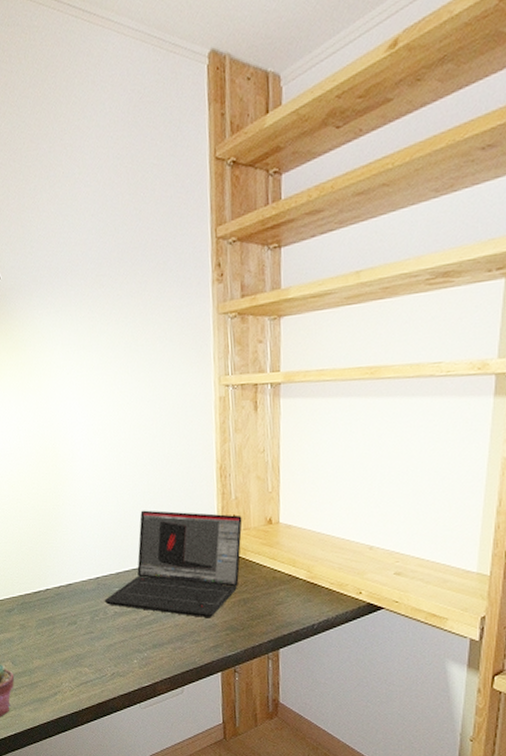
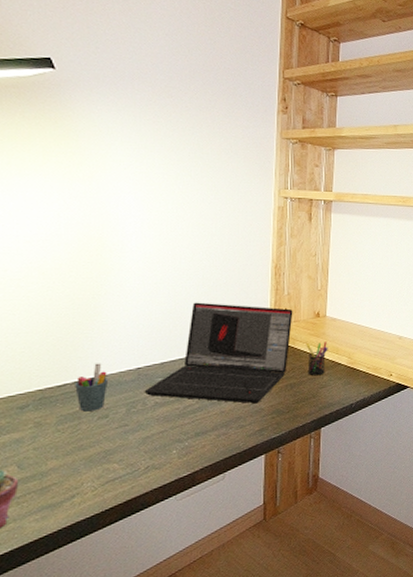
pen holder: none [47,572,74,617] -> present [75,363,109,412]
pen holder: none [258,552,284,591] -> present [306,341,328,376]

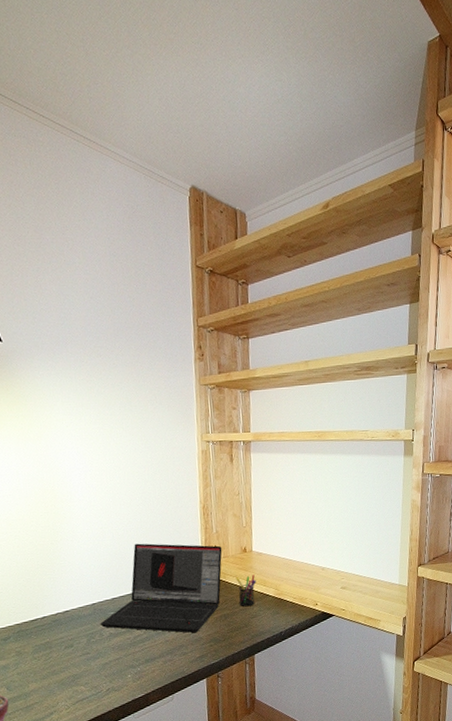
pen holder: present [75,363,109,412] -> none [44,600,71,642]

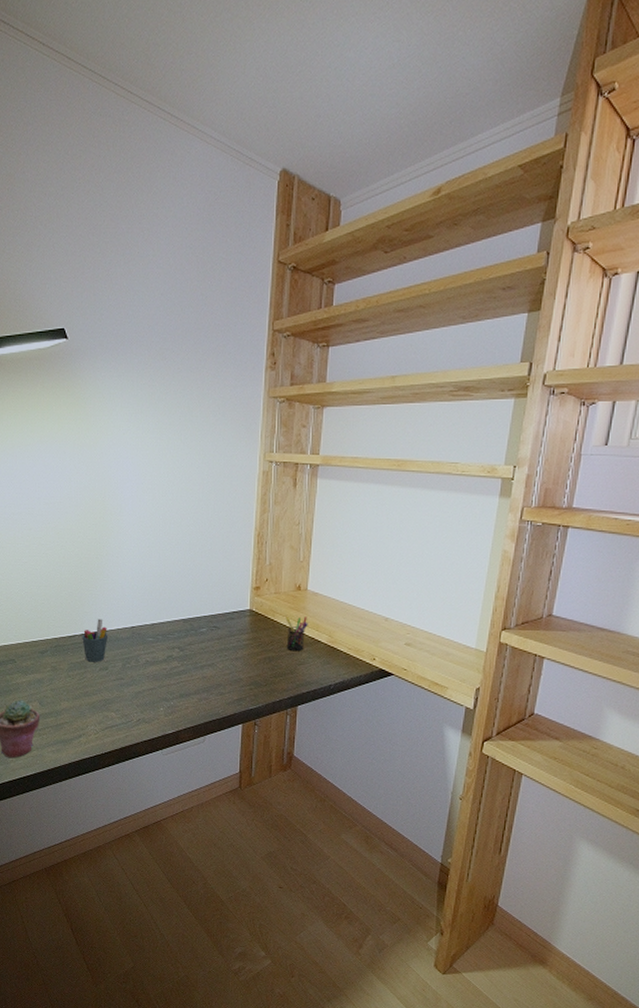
pen holder: none [44,600,71,642] -> present [82,619,109,662]
laptop: present [100,543,223,633] -> none [137,567,274,673]

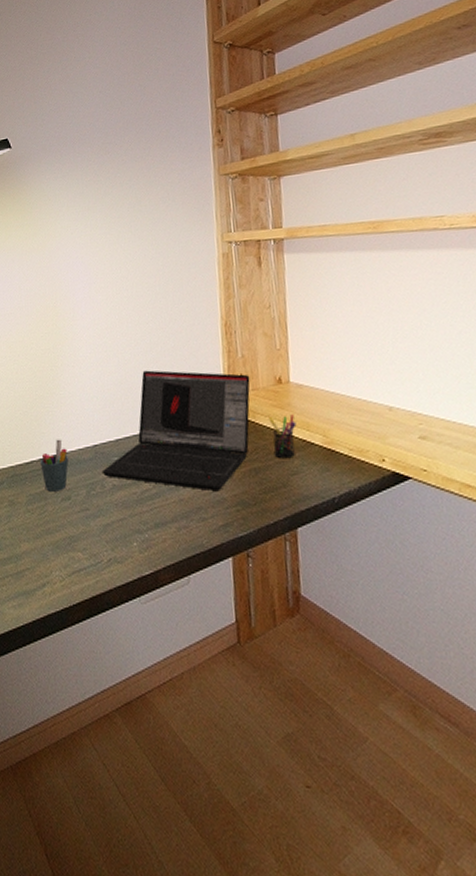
laptop: none [137,567,274,673] -> present [101,370,251,492]

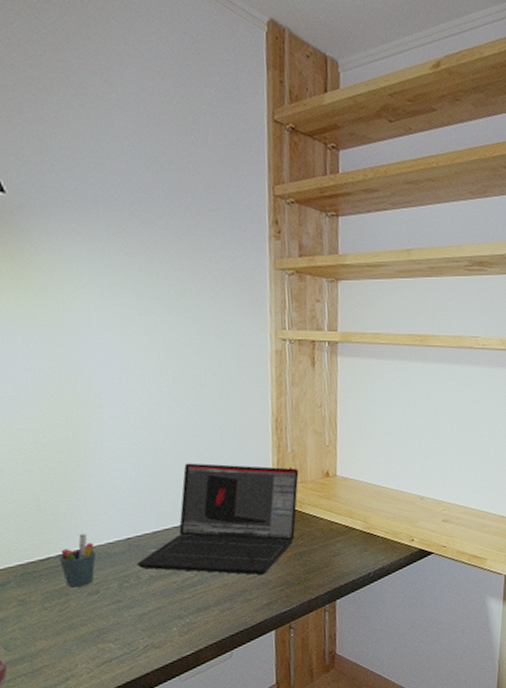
pen holder: present [268,414,296,459] -> none [315,504,340,543]

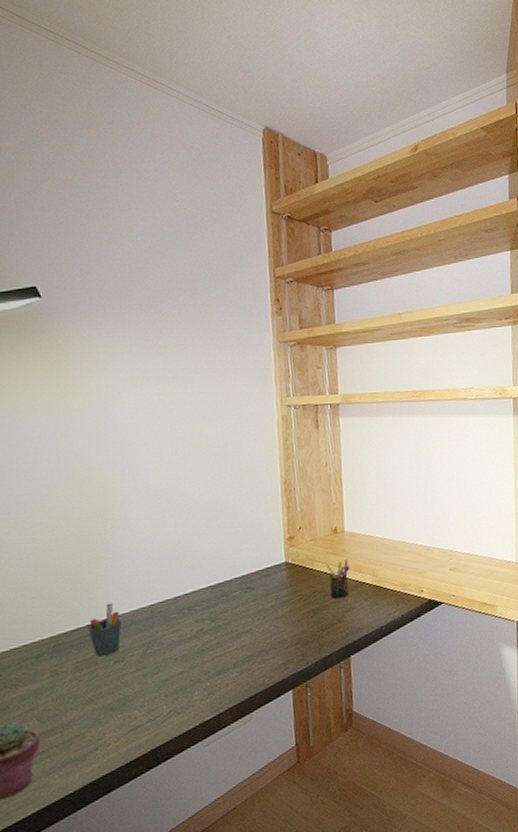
laptop: present [136,463,299,575] -> none [159,526,309,635]
pen holder: none [315,504,340,543] -> present [325,559,350,599]

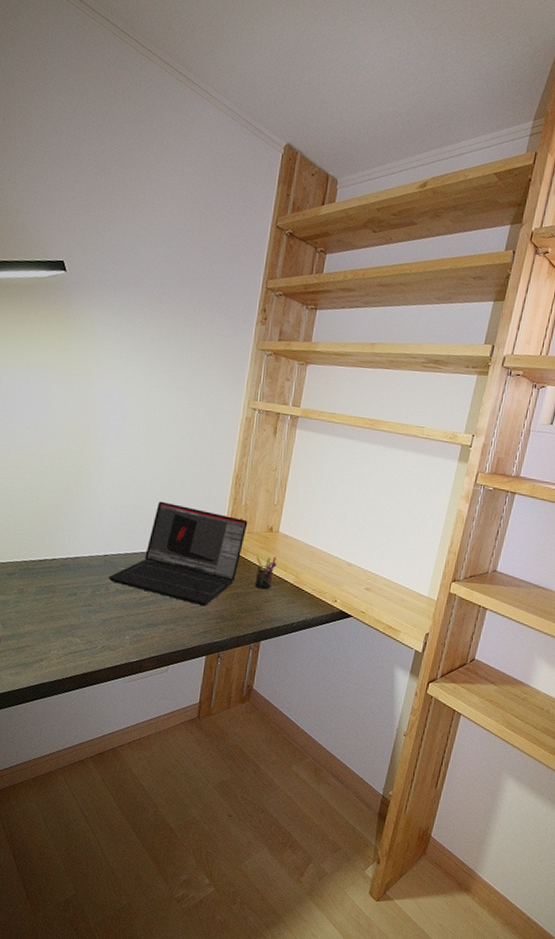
pen holder: present [88,603,122,657] -> none [53,545,81,588]
laptop: none [159,526,309,635] -> present [108,501,248,606]

